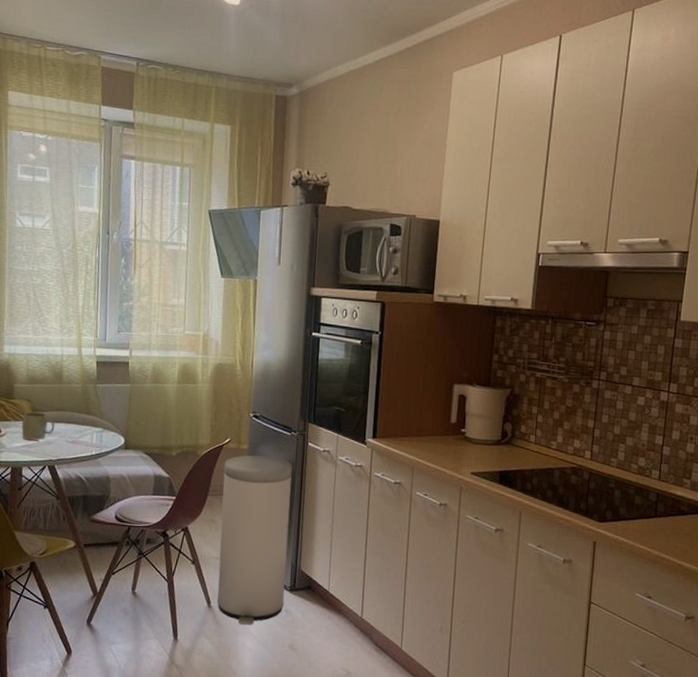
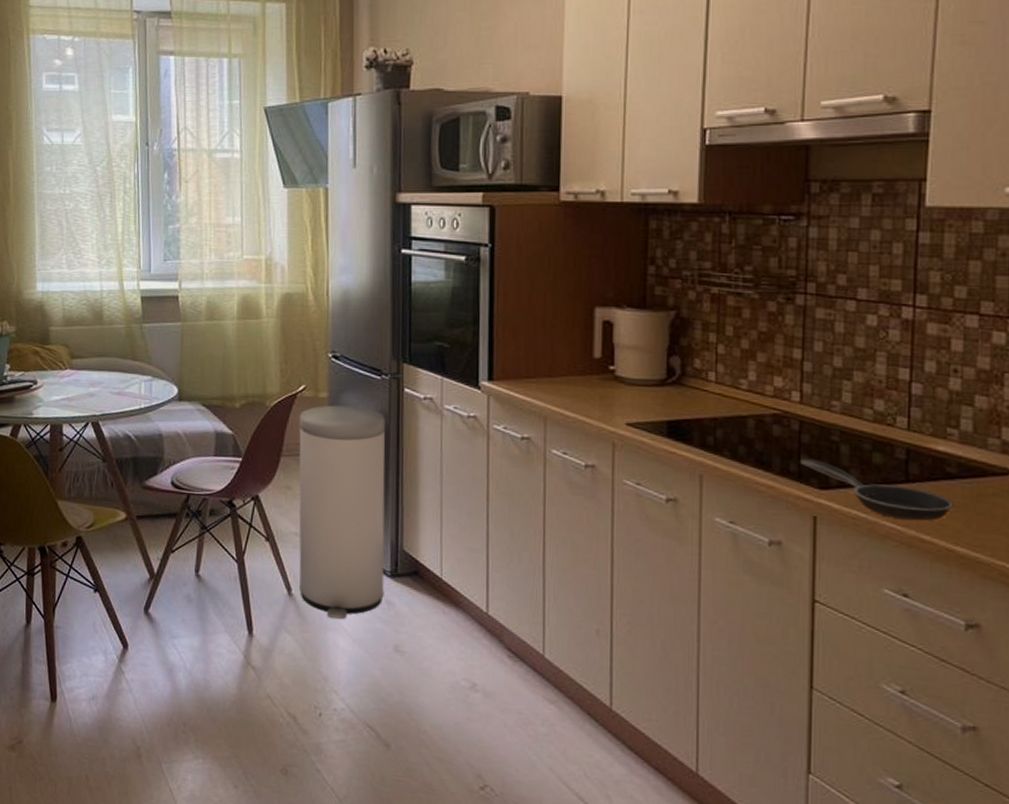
mug: present [21,411,55,441] -> none [60,358,97,393]
frying pan: none [588,499,684,545] -> present [800,458,953,522]

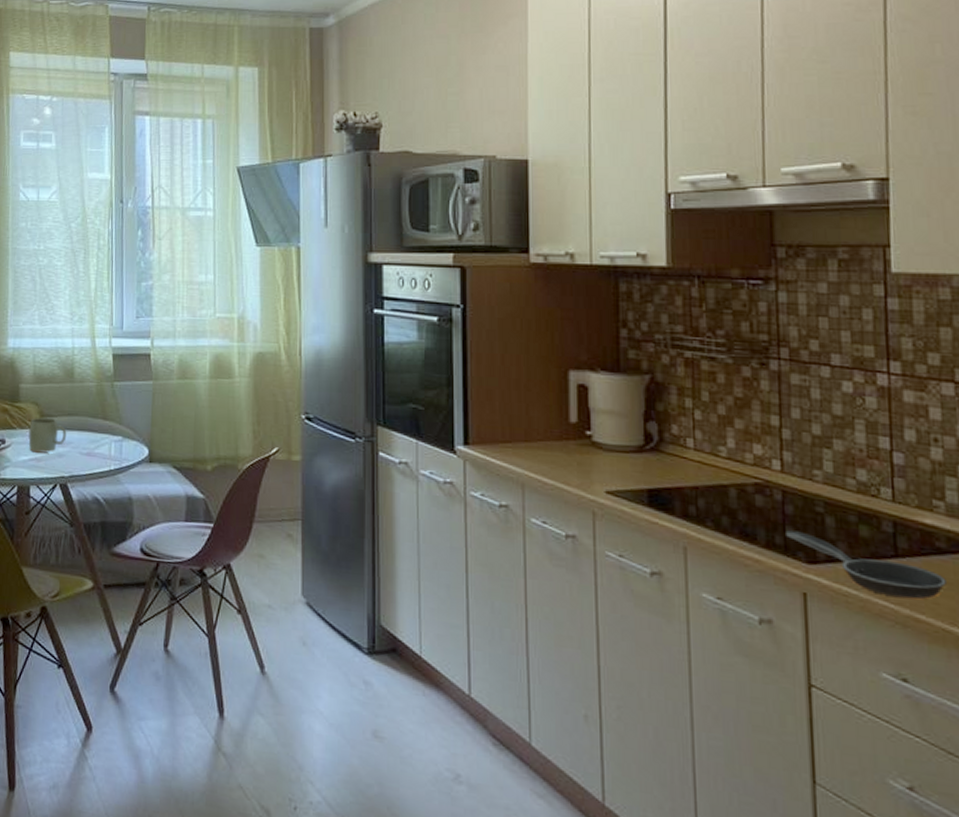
mug: none [60,358,97,393] -> present [28,417,67,453]
pedal bin: present [299,405,386,620] -> none [272,468,362,702]

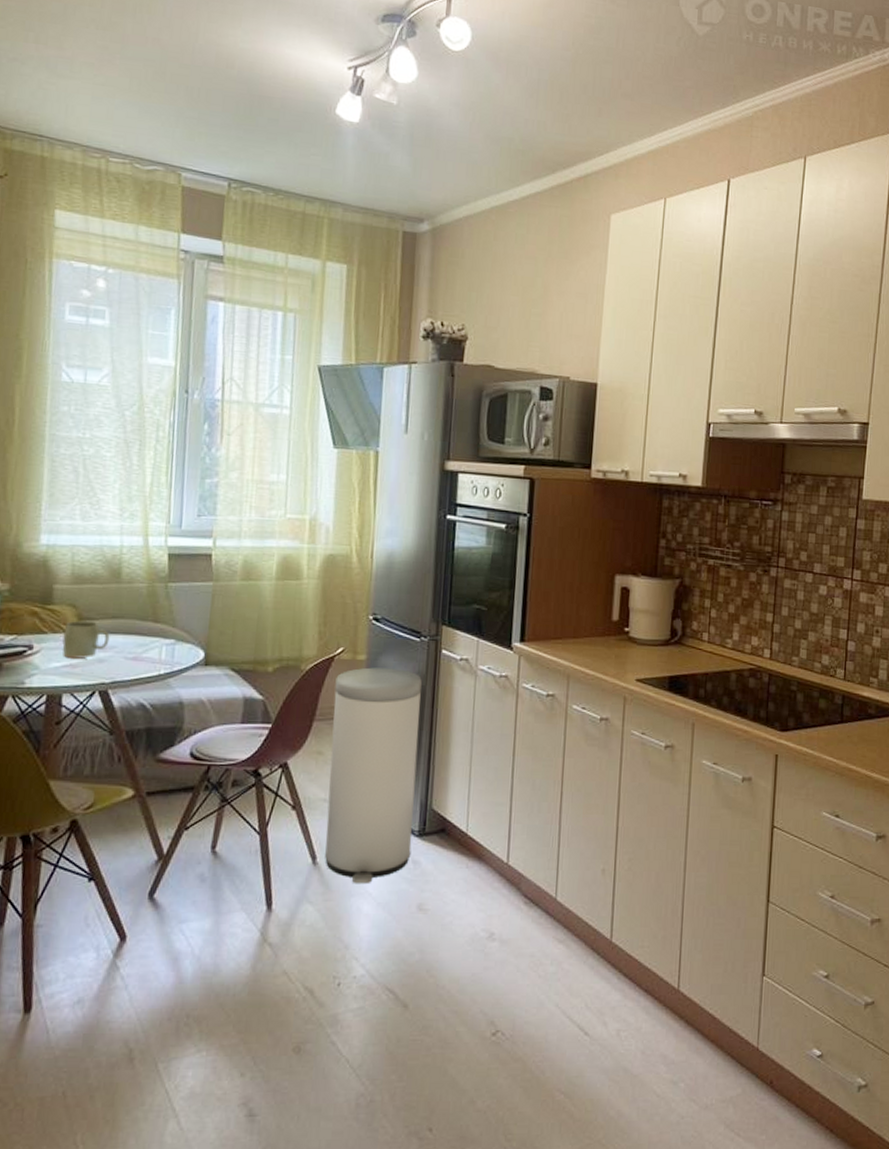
pedal bin: none [272,468,362,702] -> present [325,667,422,885]
frying pan: present [786,530,946,600] -> none [768,706,872,754]

